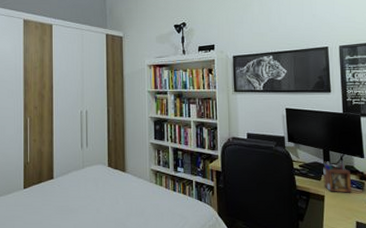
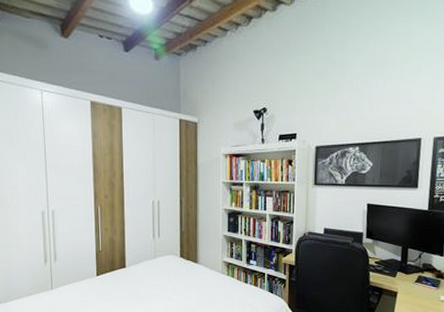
desk organizer: present [323,160,352,193] -> none [398,258,428,290]

